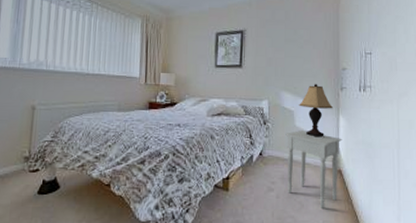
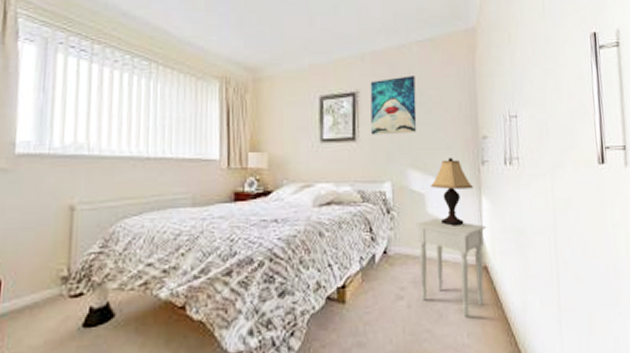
wall art: none [254,19,290,64] -> present [370,76,417,135]

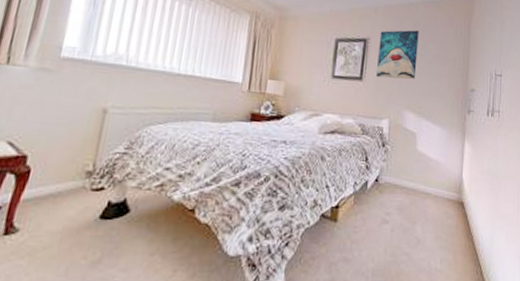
nightstand: present [415,218,487,319] -> none [404,155,467,246]
lamp: present [430,158,474,226] -> none [422,104,459,165]

